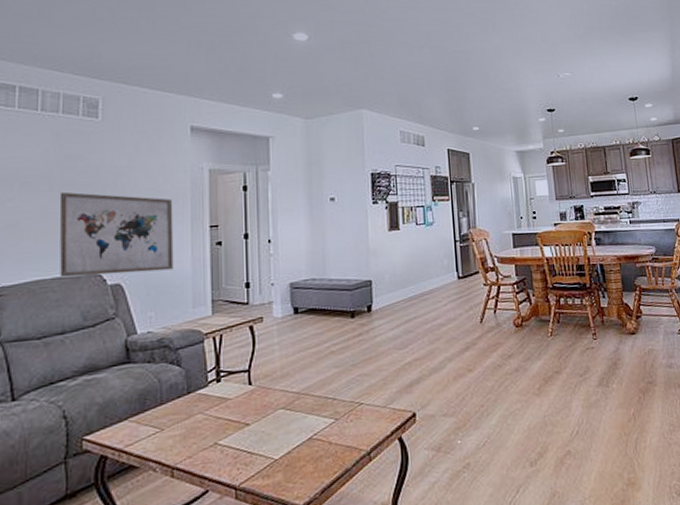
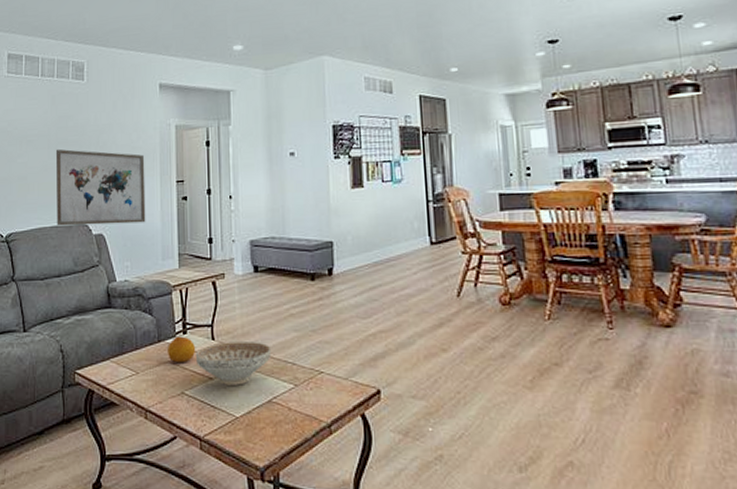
fruit: none [198,384,231,414] -> present [167,336,196,363]
decorative bowl: none [230,381,312,429] -> present [195,342,272,385]

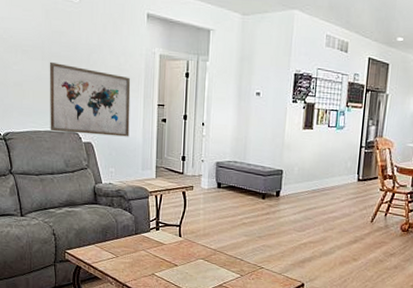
fruit: present [167,336,196,363] -> none [143,231,166,252]
decorative bowl: present [195,342,272,385] -> none [165,239,226,272]

